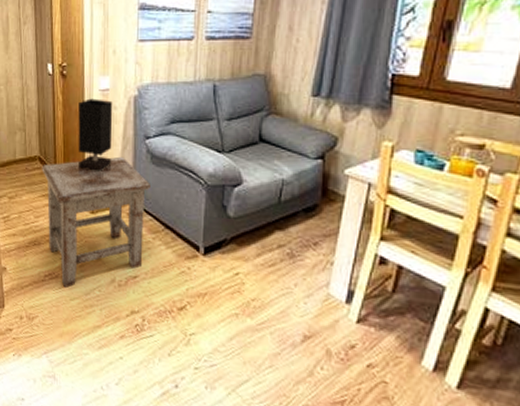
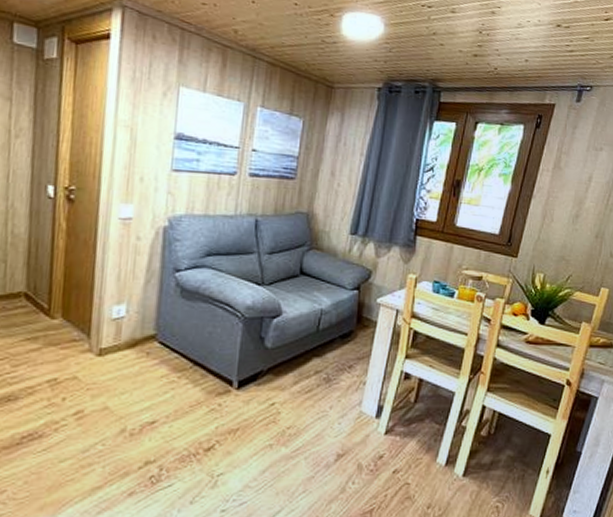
stool: present [42,156,150,288] -> none [28,290,178,448]
table lamp: present [78,98,113,173] -> none [84,227,137,310]

